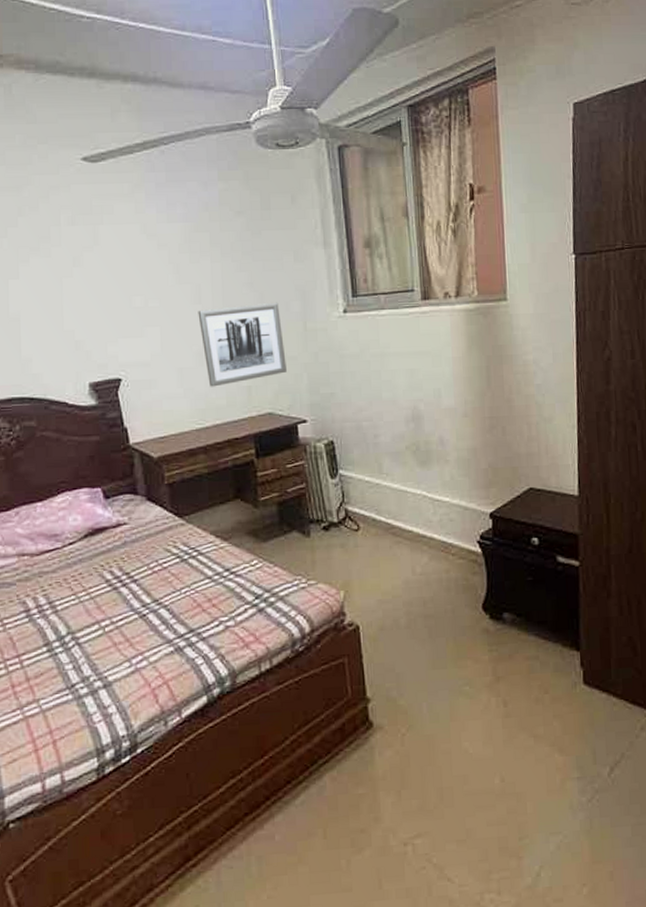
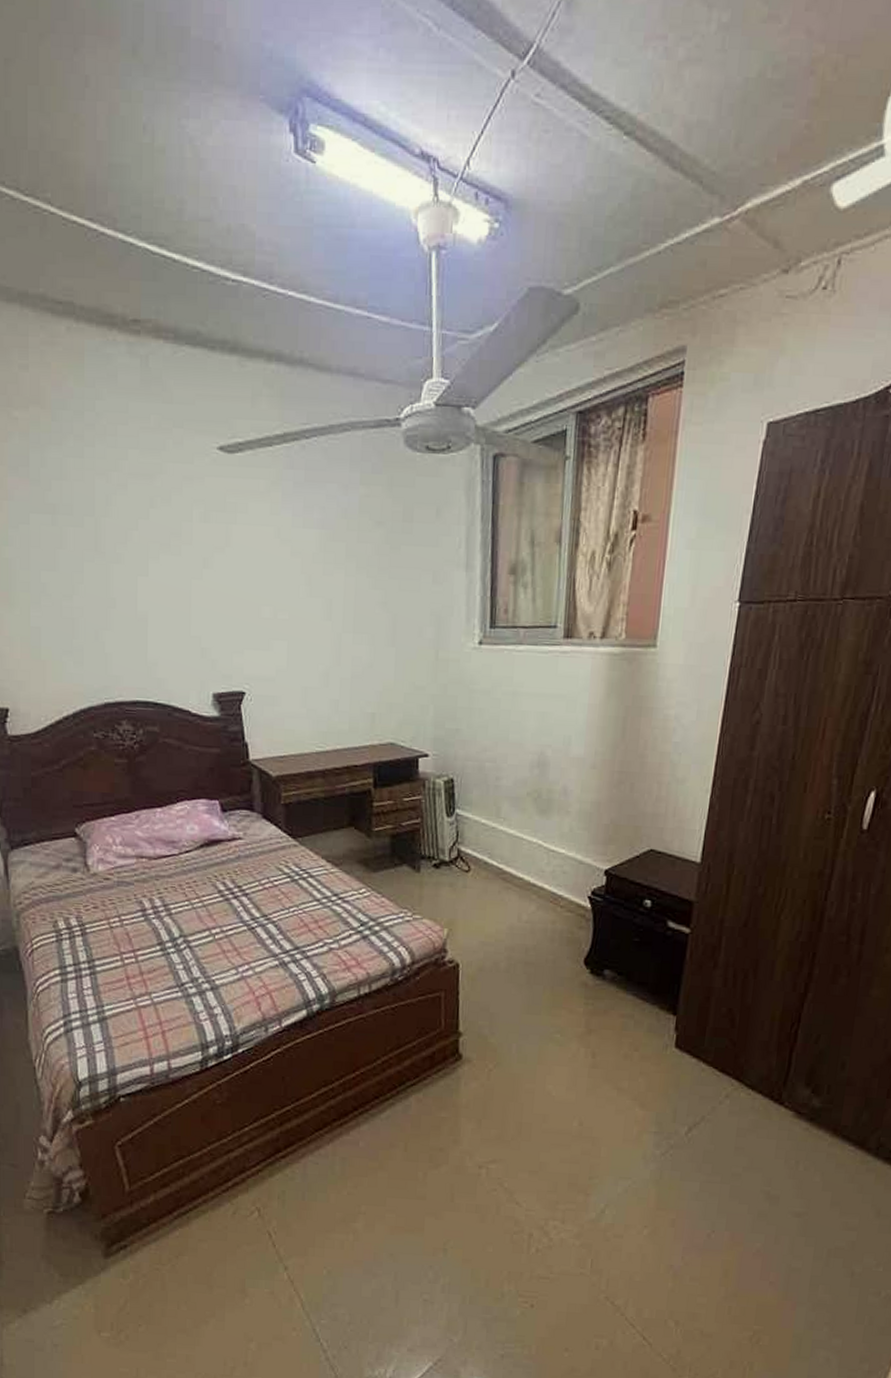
wall art: present [198,302,287,387] -> none [327,626,414,710]

